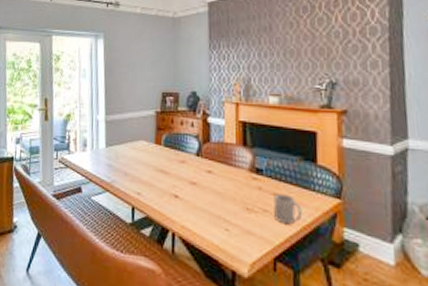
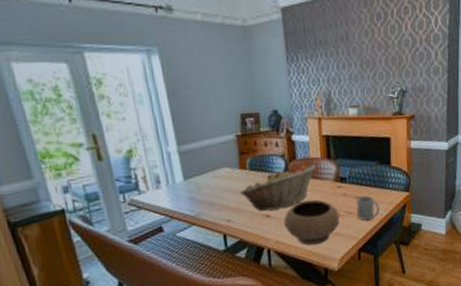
fruit basket: none [152,148,231,192] -> present [240,164,317,212]
bowl: none [192,187,253,241] -> present [284,199,340,246]

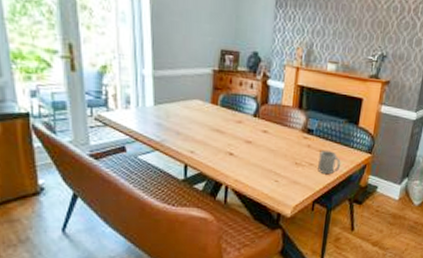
fruit basket: present [240,164,317,212] -> none [207,110,287,150]
bowl: present [284,199,340,246] -> none [245,145,301,190]

